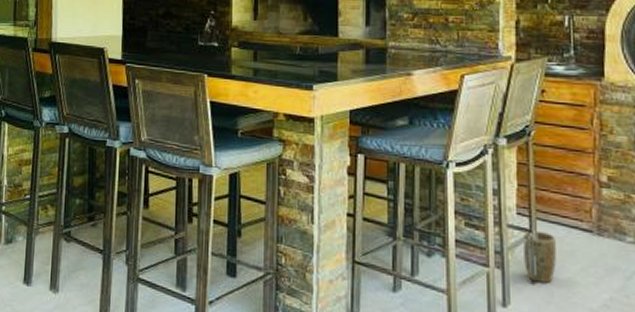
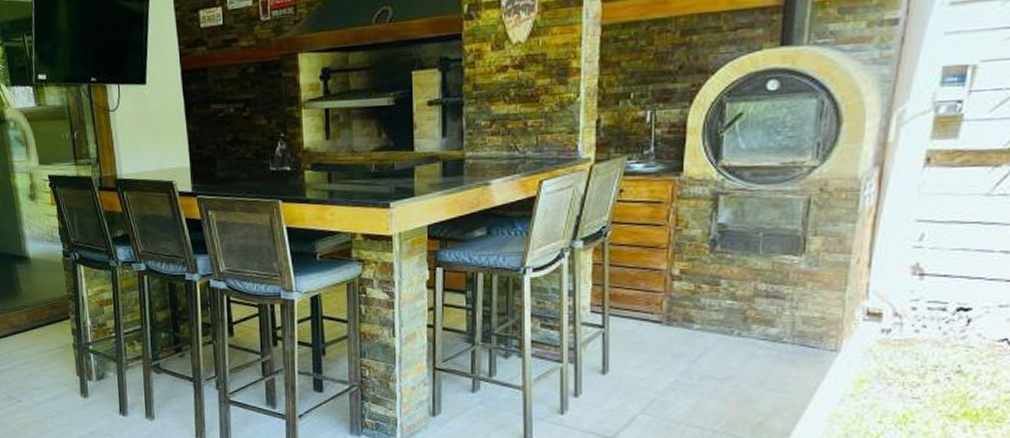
plant pot: present [523,230,556,283] -> none [596,325,627,372]

